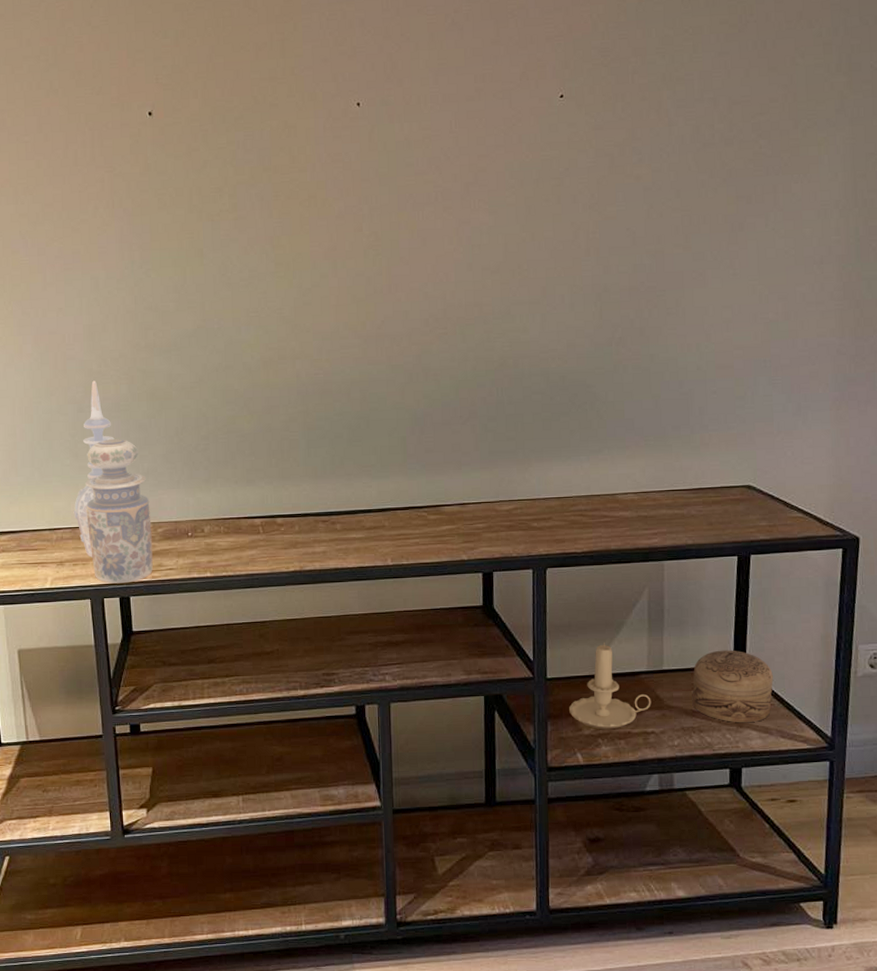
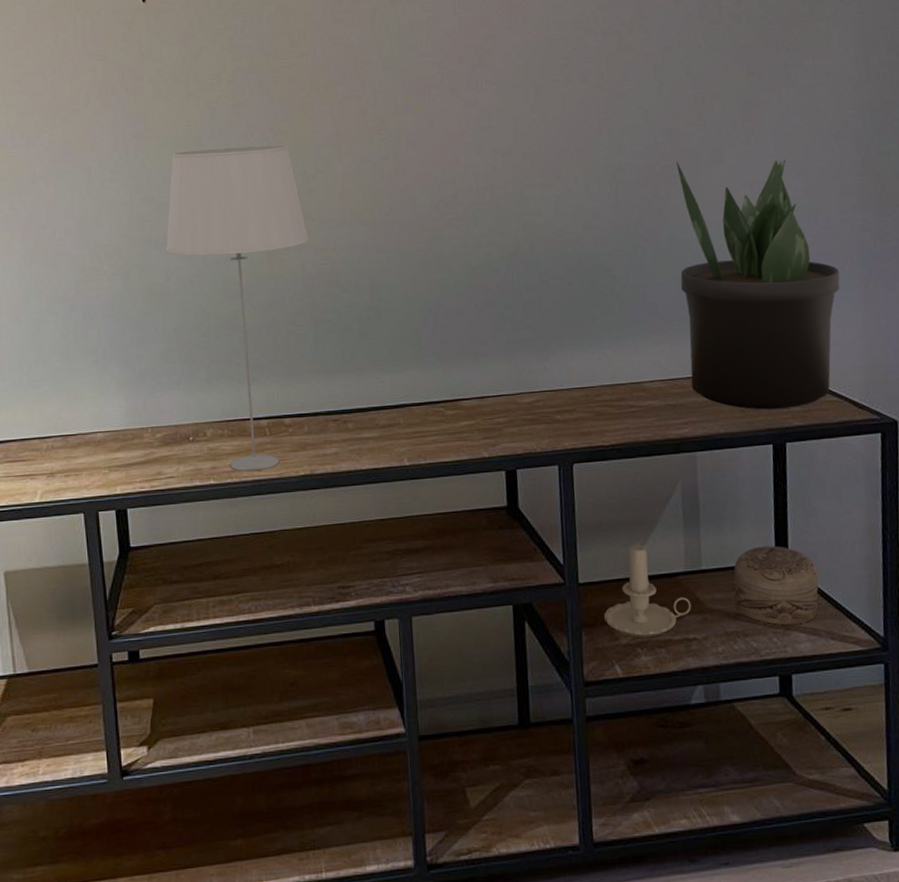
decorative vase: present [73,380,153,584] -> none [65,277,152,495]
table lamp: none [168,258,304,566] -> present [165,145,309,472]
planter: none [658,283,814,523] -> present [676,159,840,410]

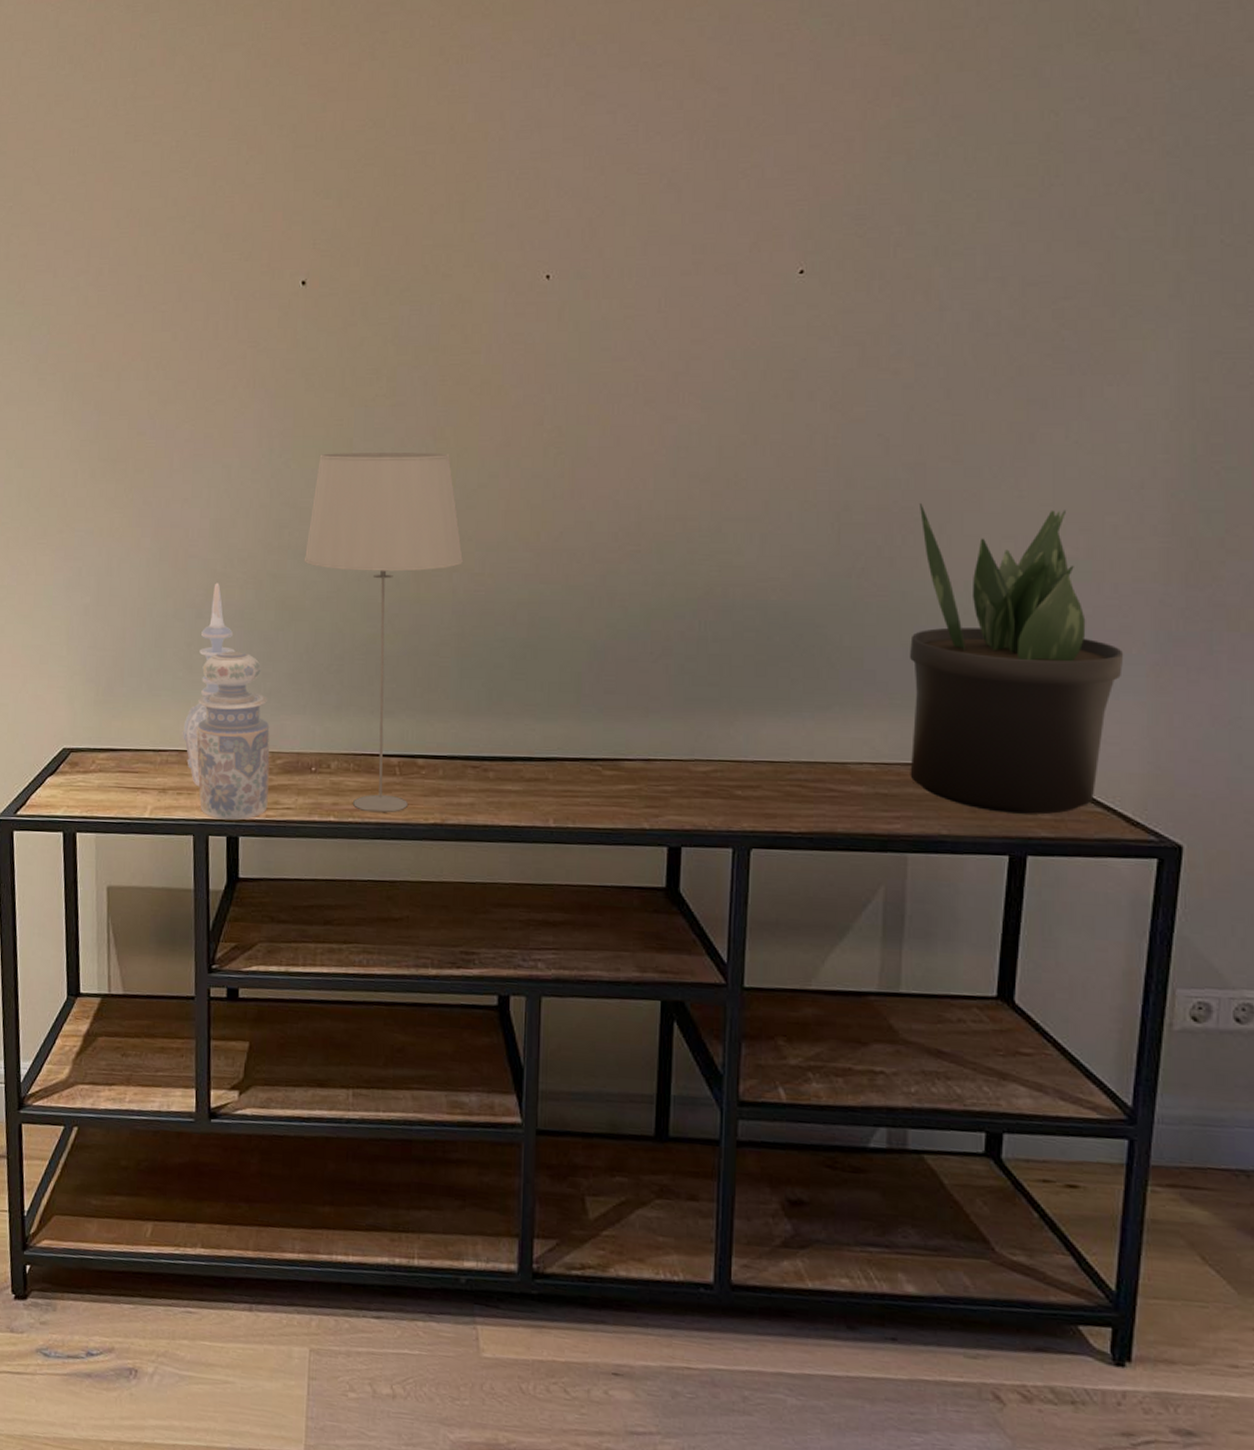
decorative vase: none [65,277,152,495] -> present [182,583,270,821]
candle: present [603,542,692,638] -> none [770,950,882,1062]
decorative box: present [734,545,819,625] -> none [938,975,1052,1075]

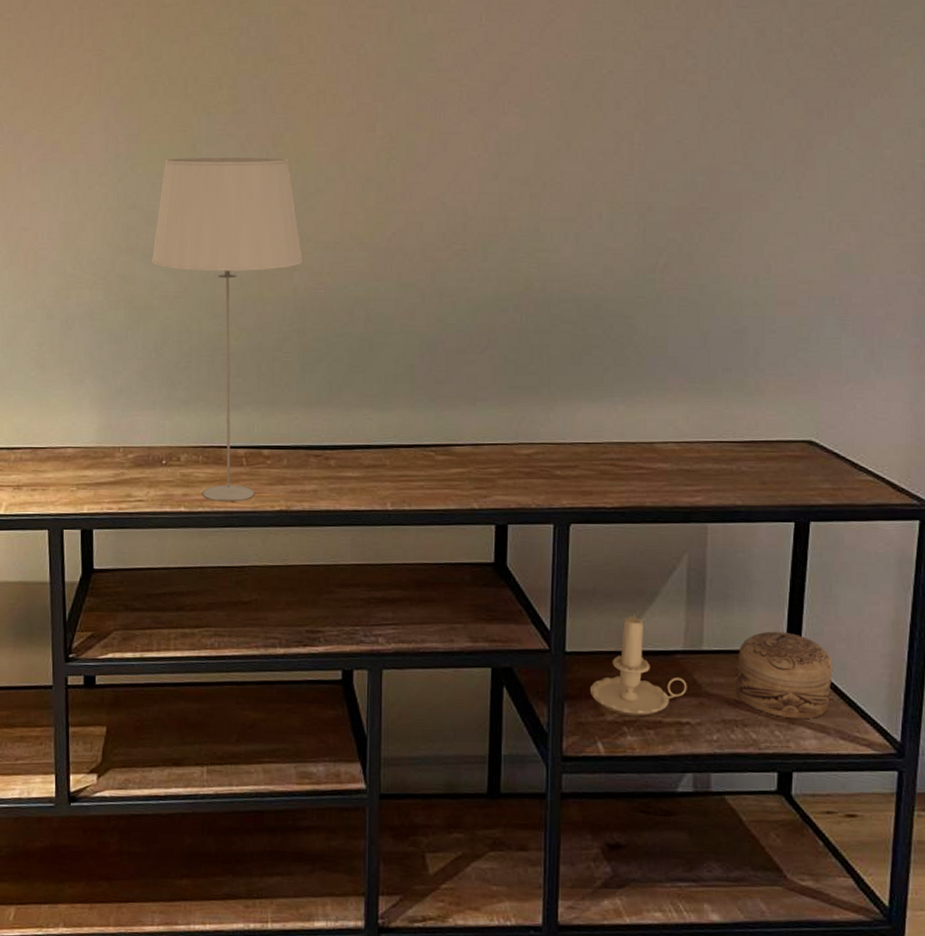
decorative vase: present [182,583,270,821] -> none [35,284,122,514]
candle: none [770,950,882,1062] -> present [589,614,687,717]
planter: present [910,503,1124,815] -> none [707,204,890,484]
decorative box: none [938,975,1052,1075] -> present [735,631,833,719]

